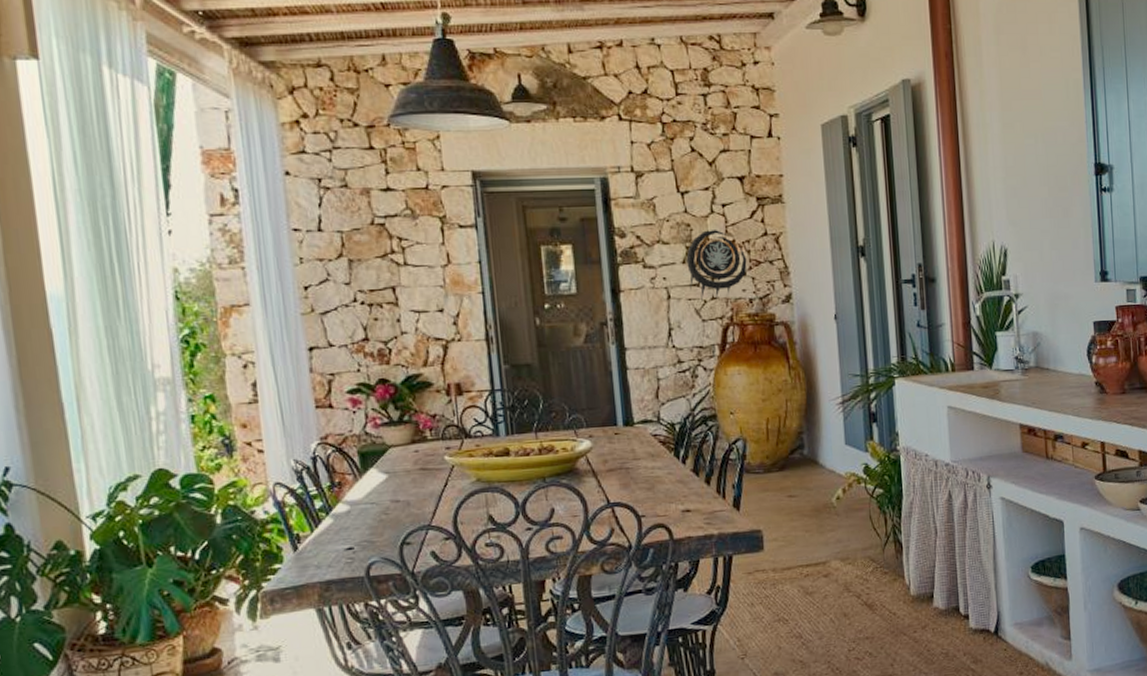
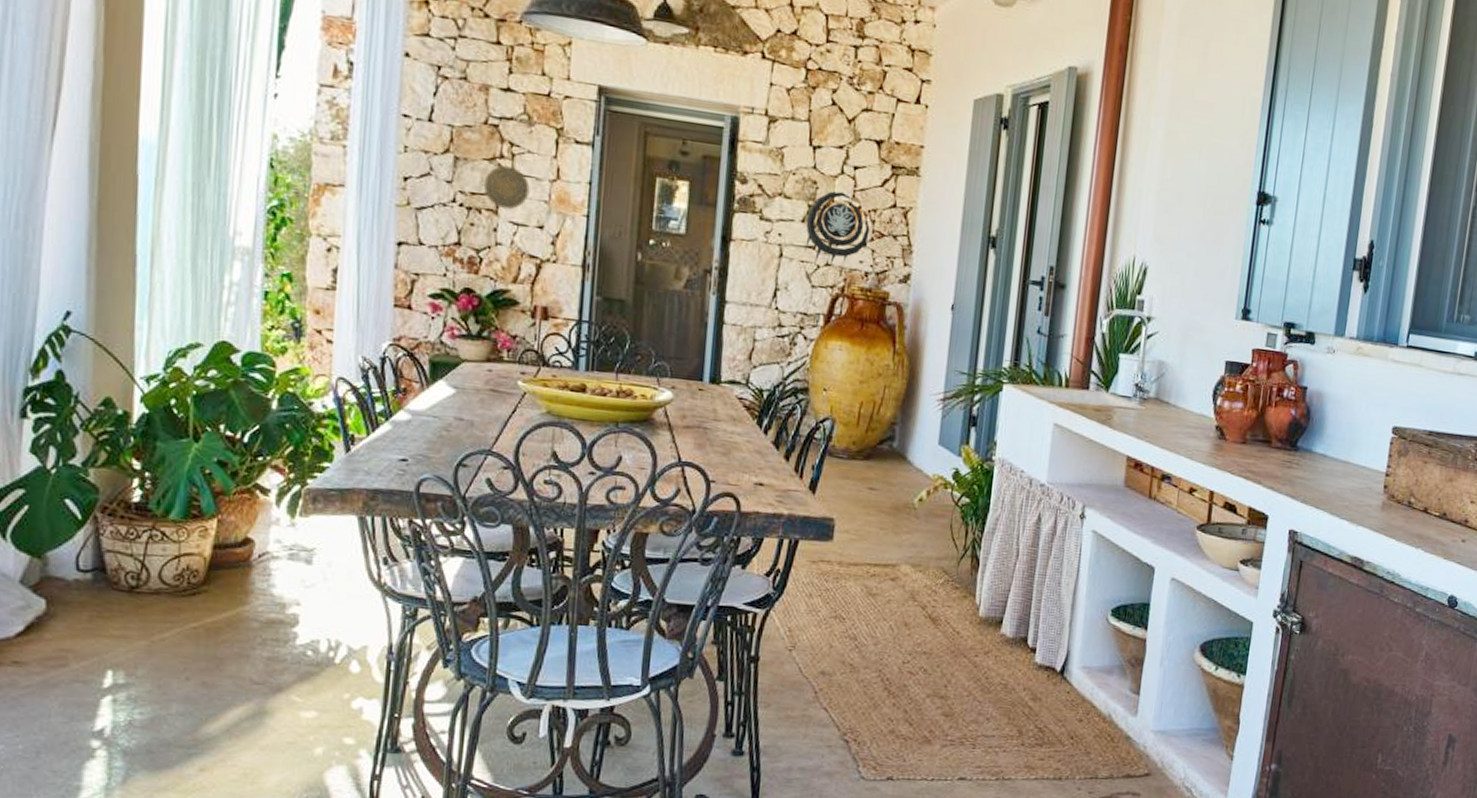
decorative plate: none [379,260,425,300] -> present [483,165,530,210]

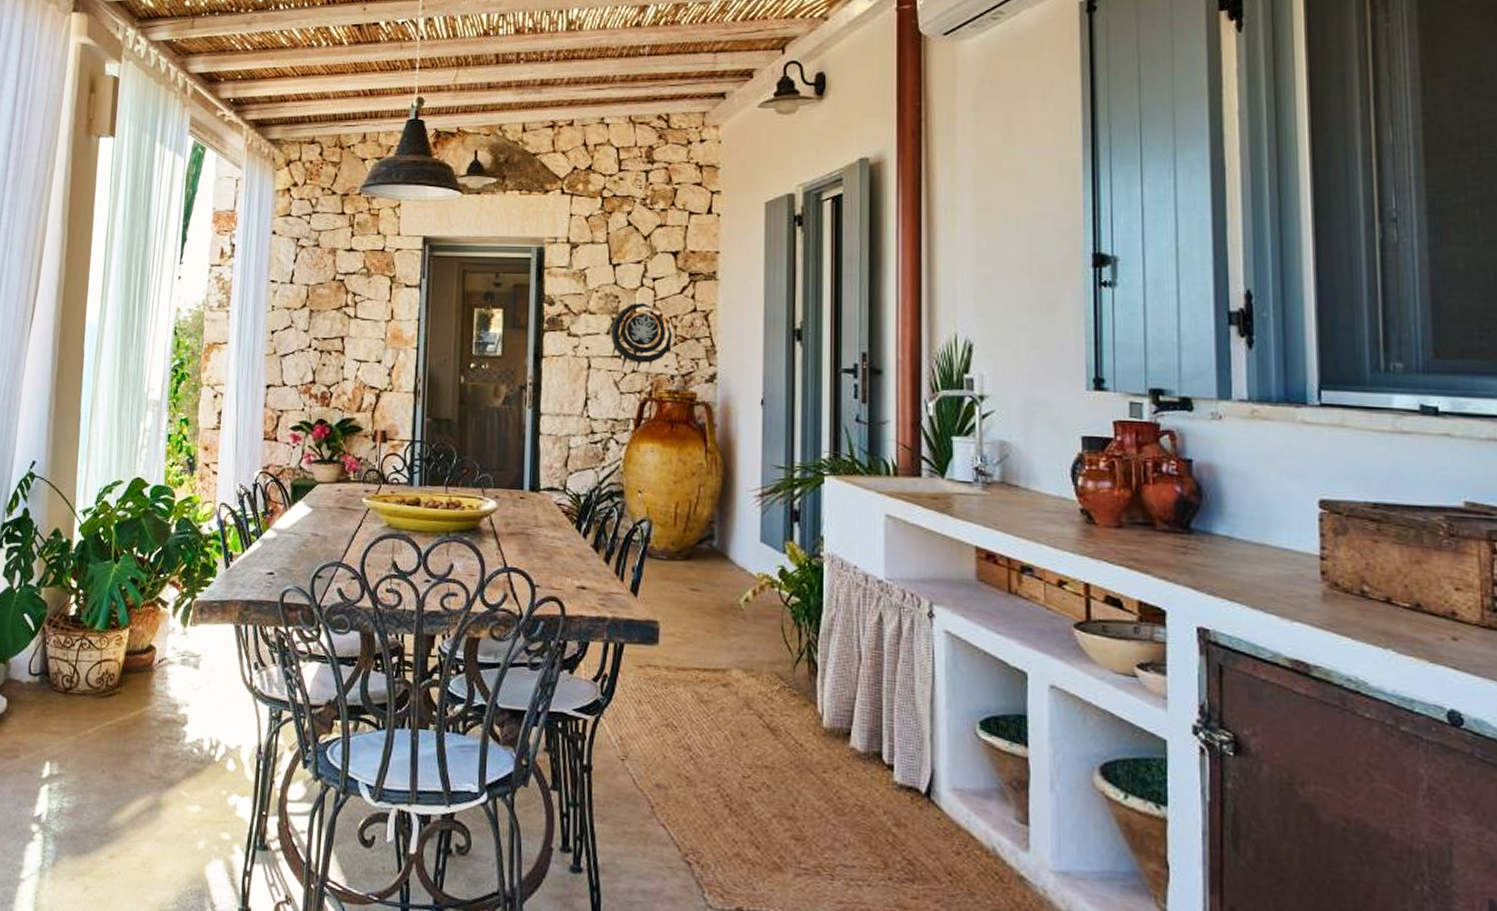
decorative plate: present [483,165,530,210] -> none [332,313,370,350]

